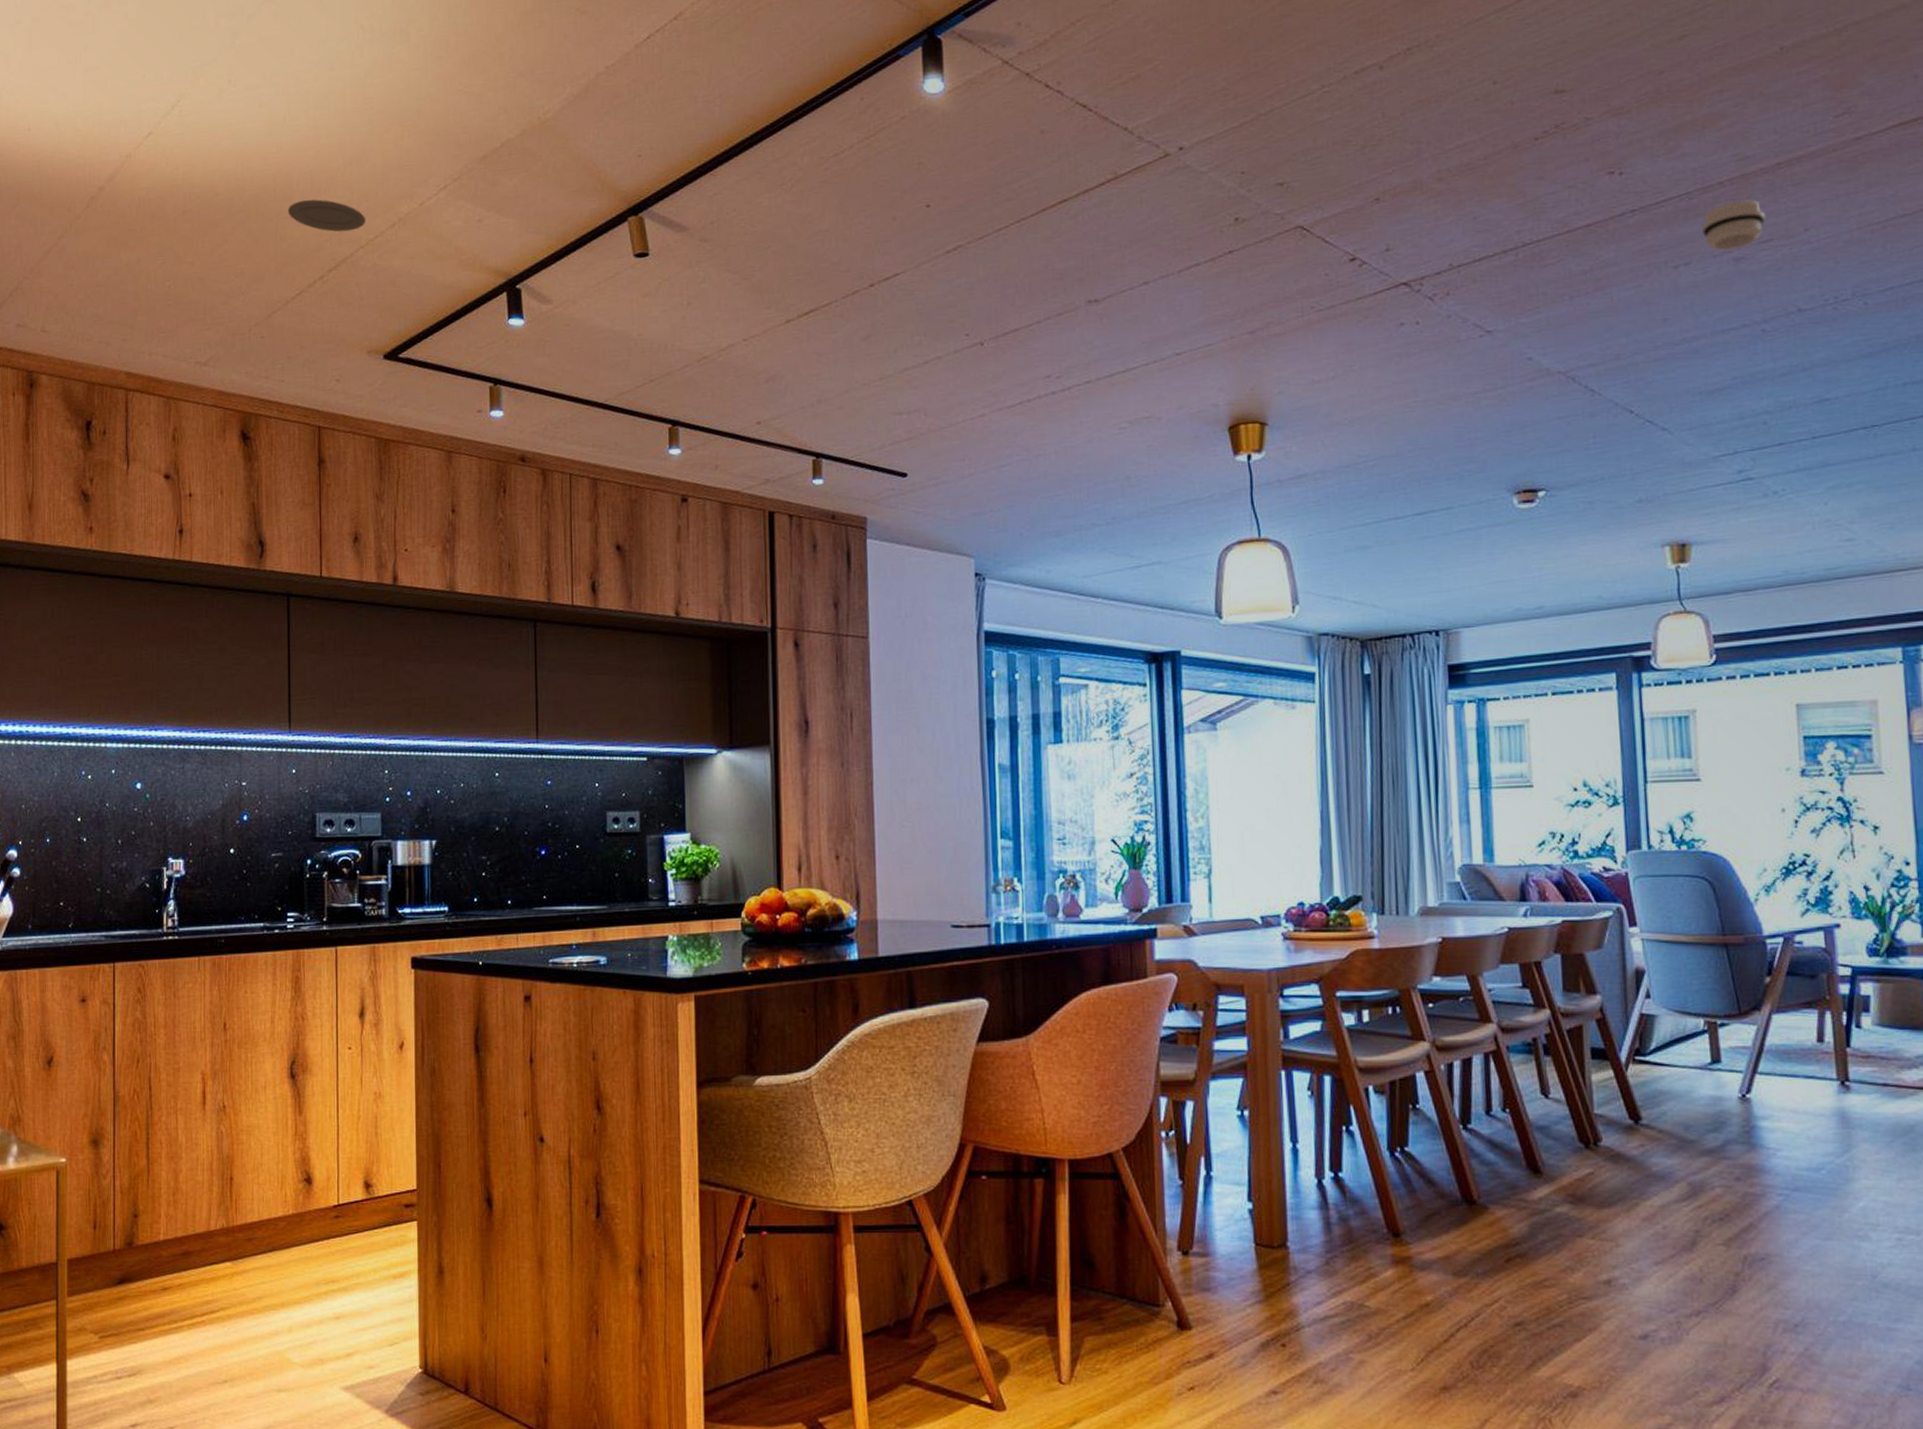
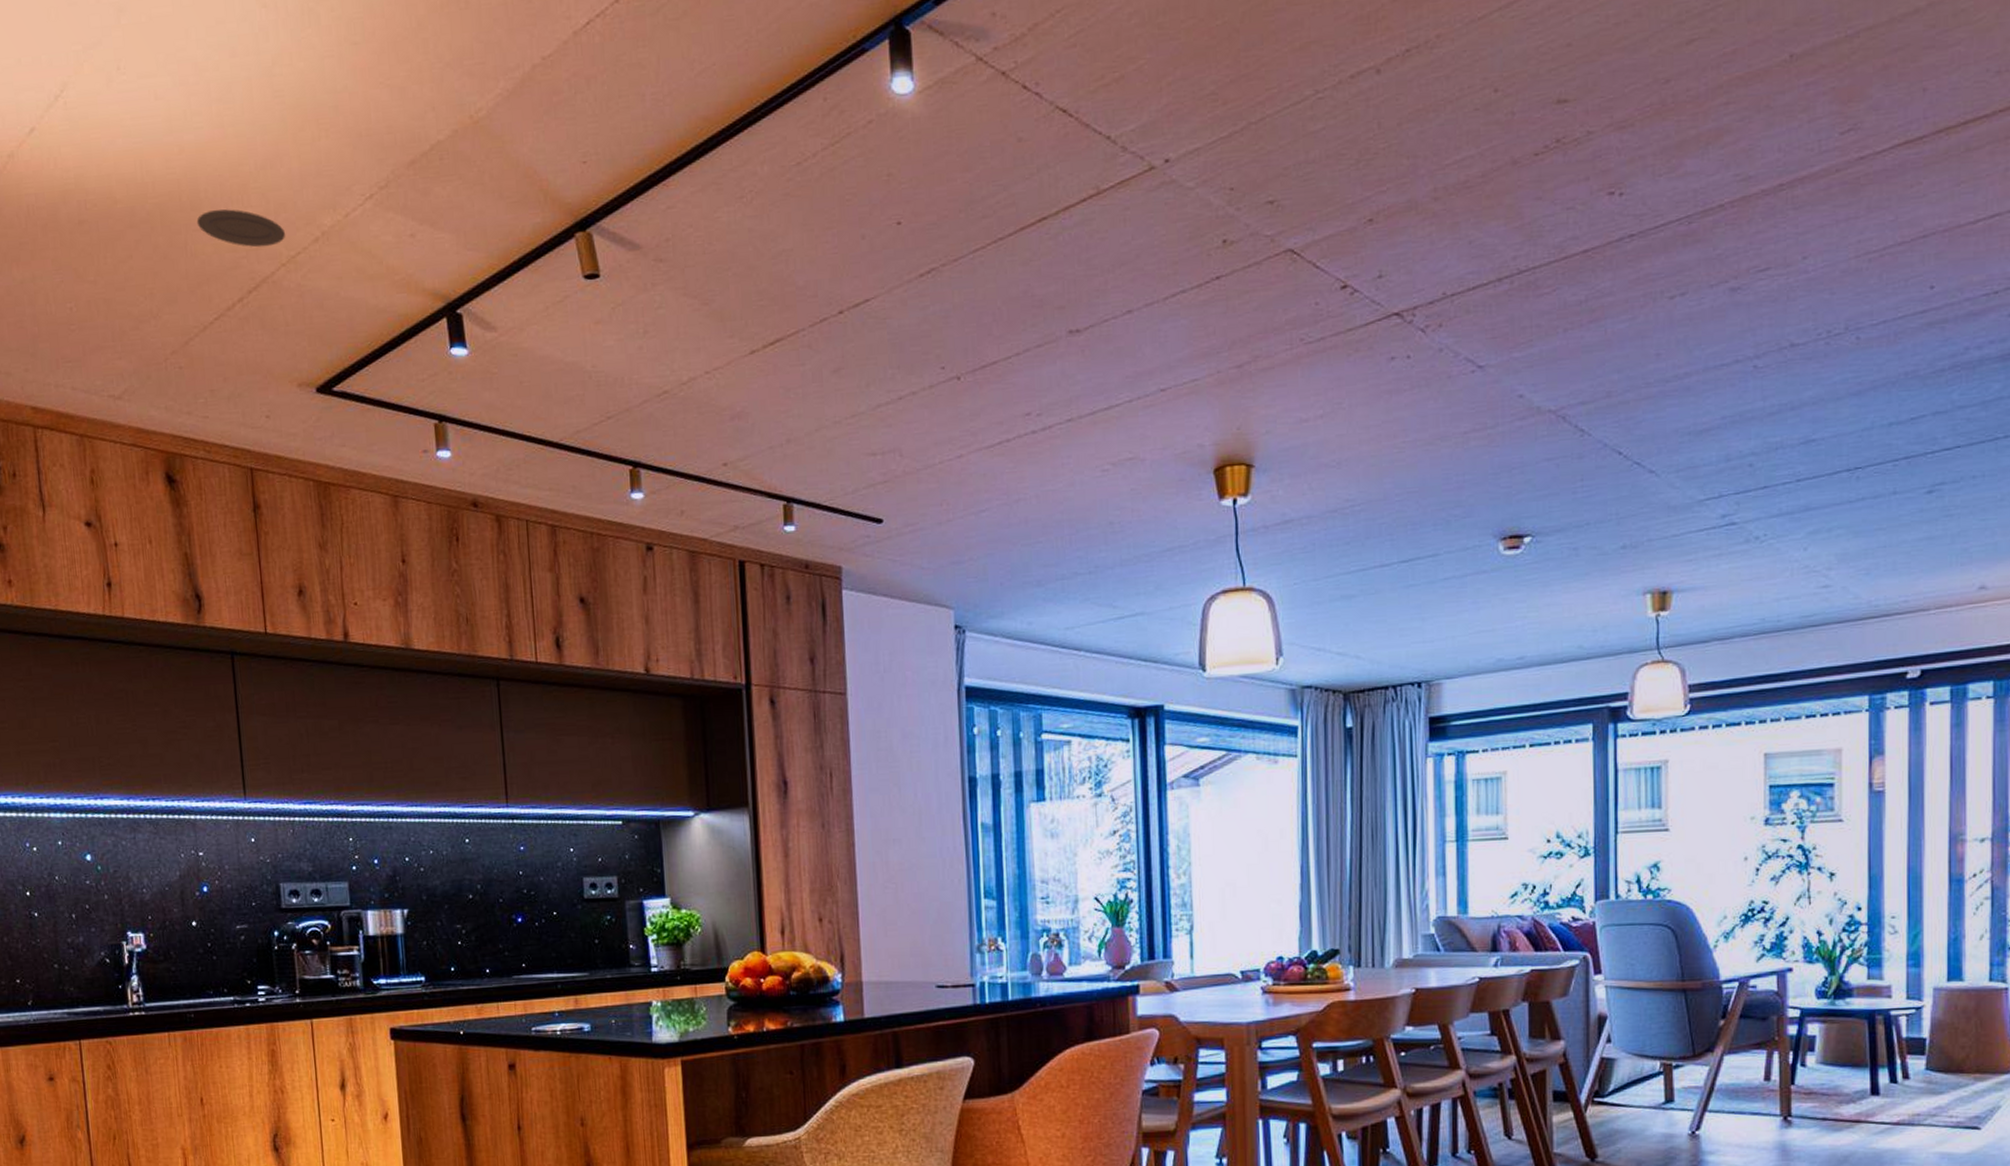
smoke detector: present [1701,200,1766,250] -> none [1699,224,1765,280]

